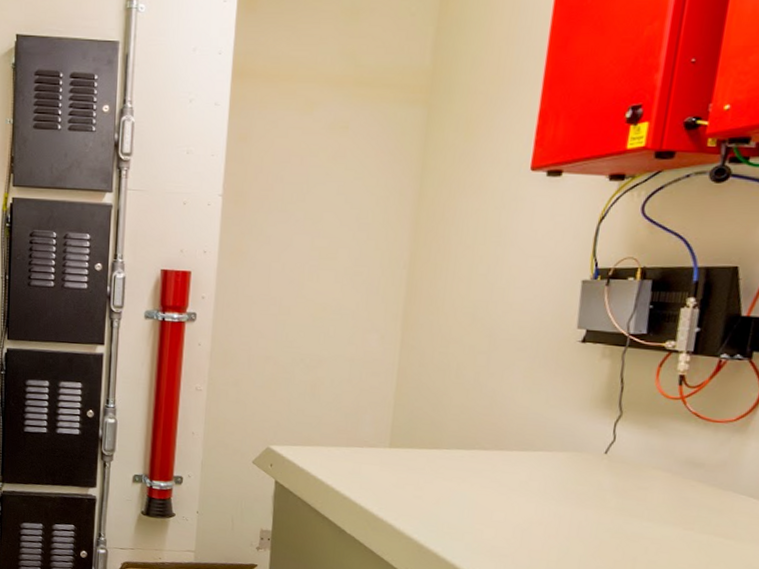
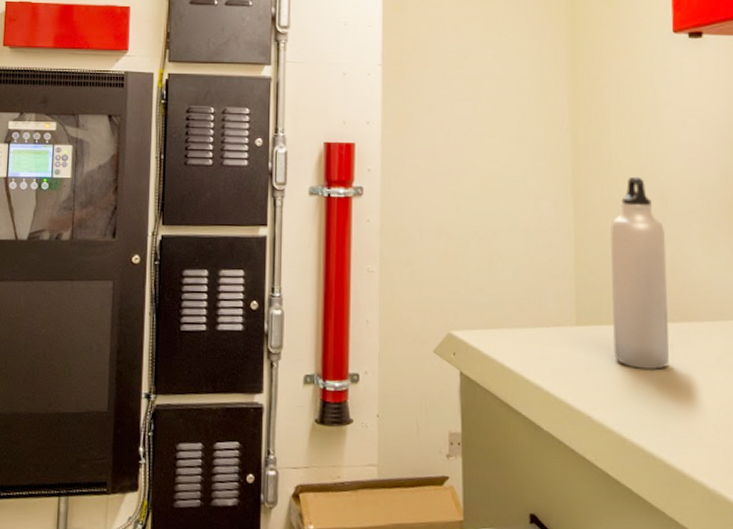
water bottle: none [422,314,489,490] -> present [610,176,669,370]

